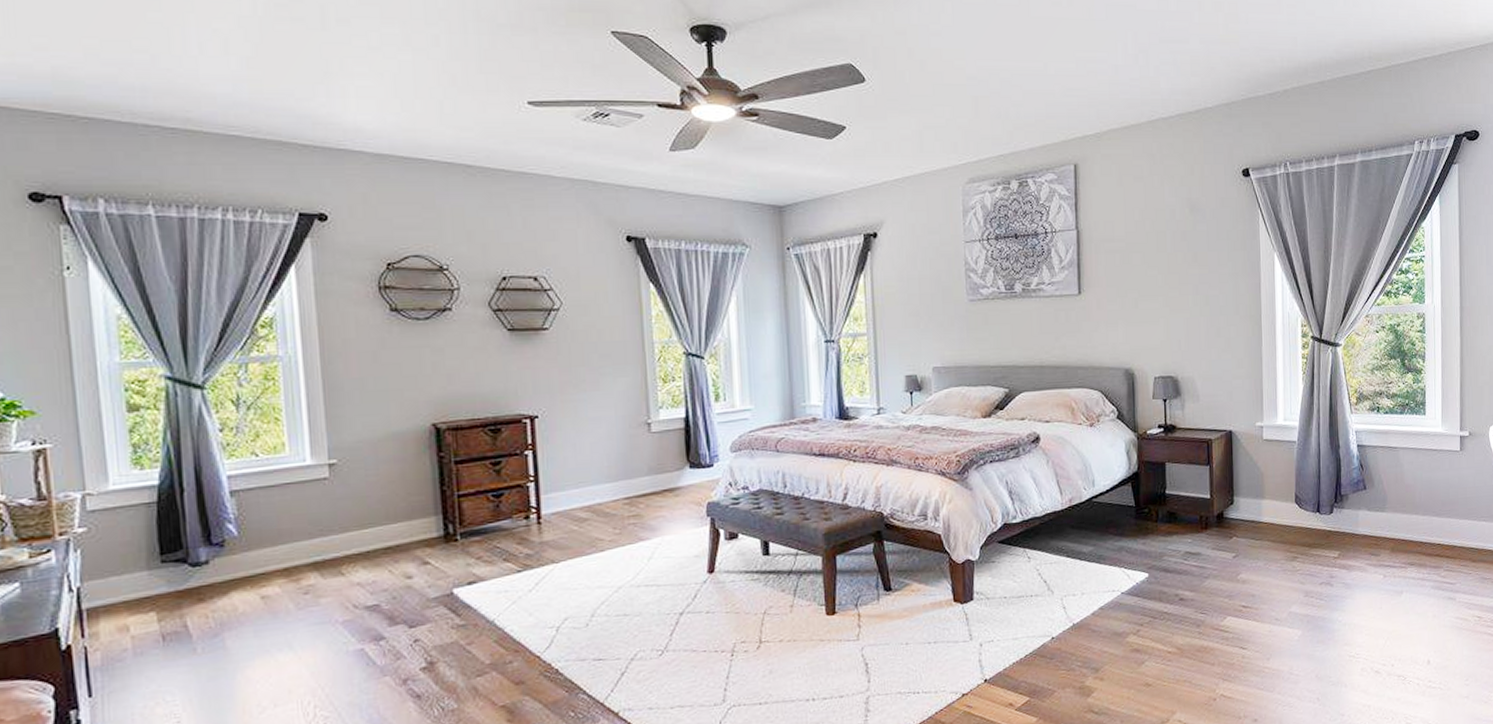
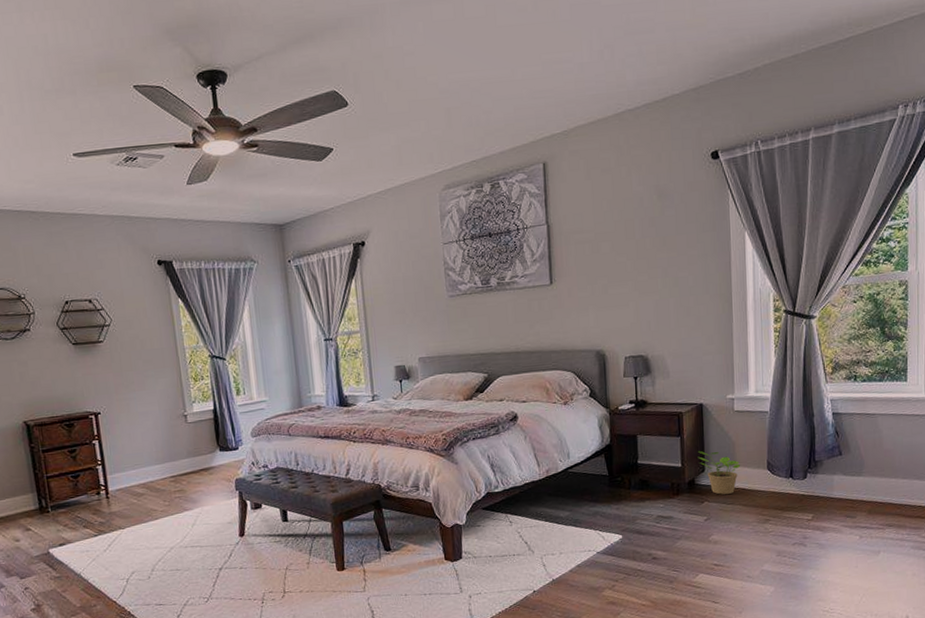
potted plant: none [1226,482,1270,530] -> present [697,451,741,495]

